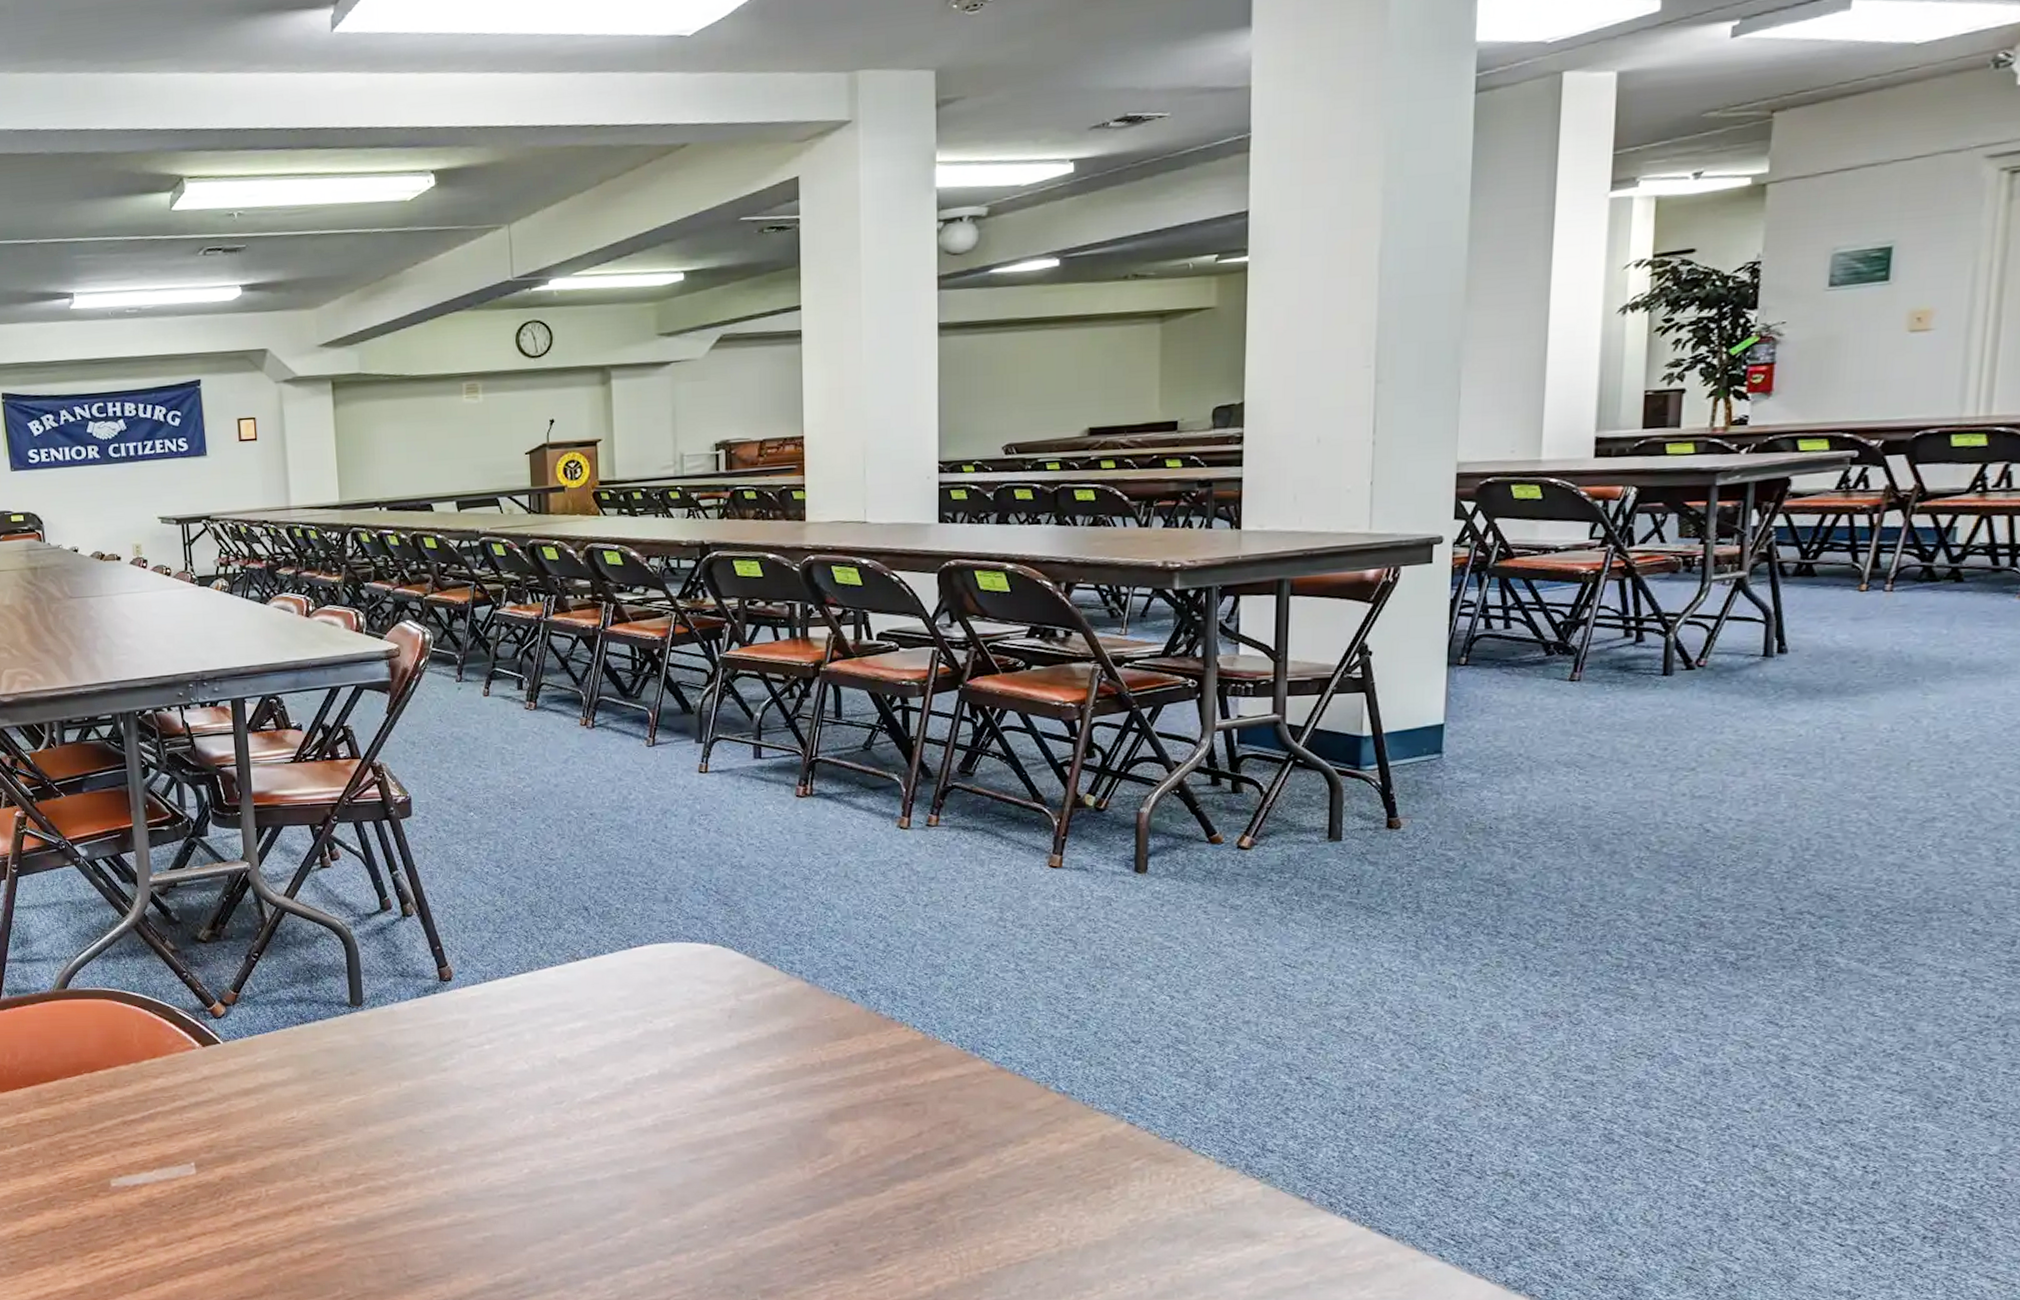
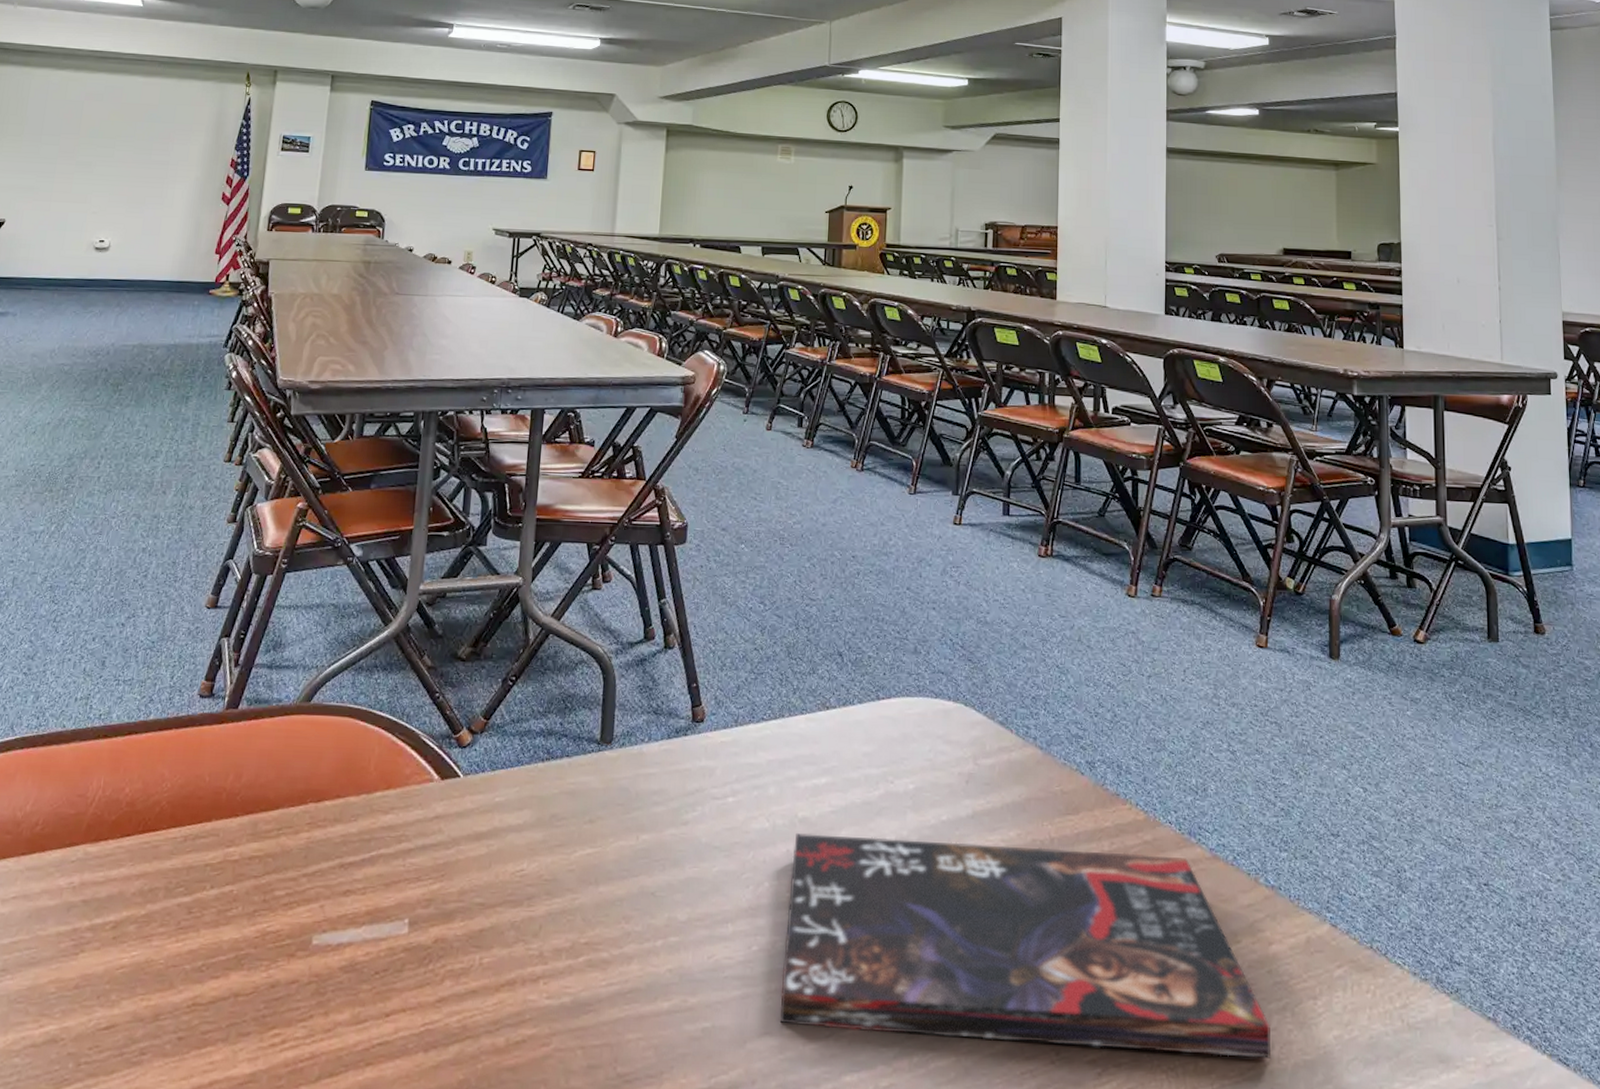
book: none [555,1070,1060,1241] -> present [779,833,1270,1059]

